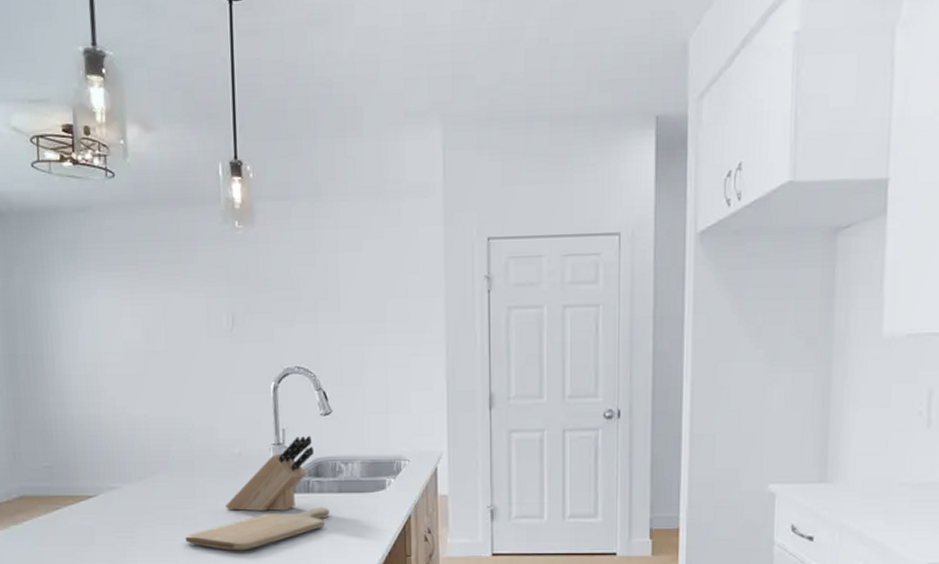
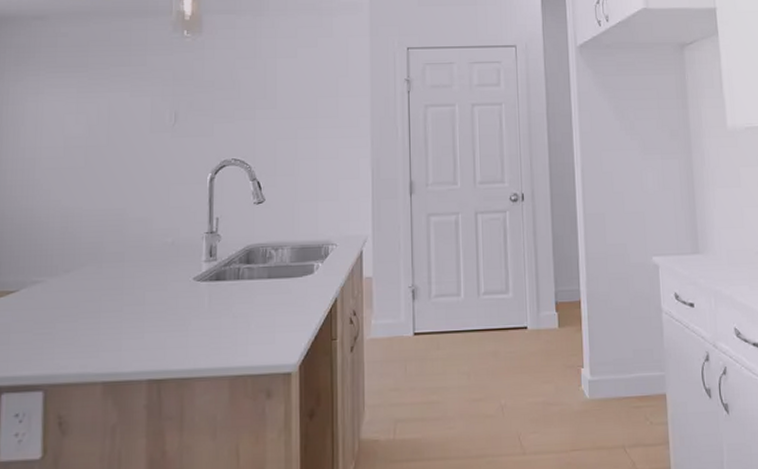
chopping board: present [185,506,330,551] -> none [108,293,258,343]
knife block: present [225,435,315,511] -> none [154,223,247,301]

